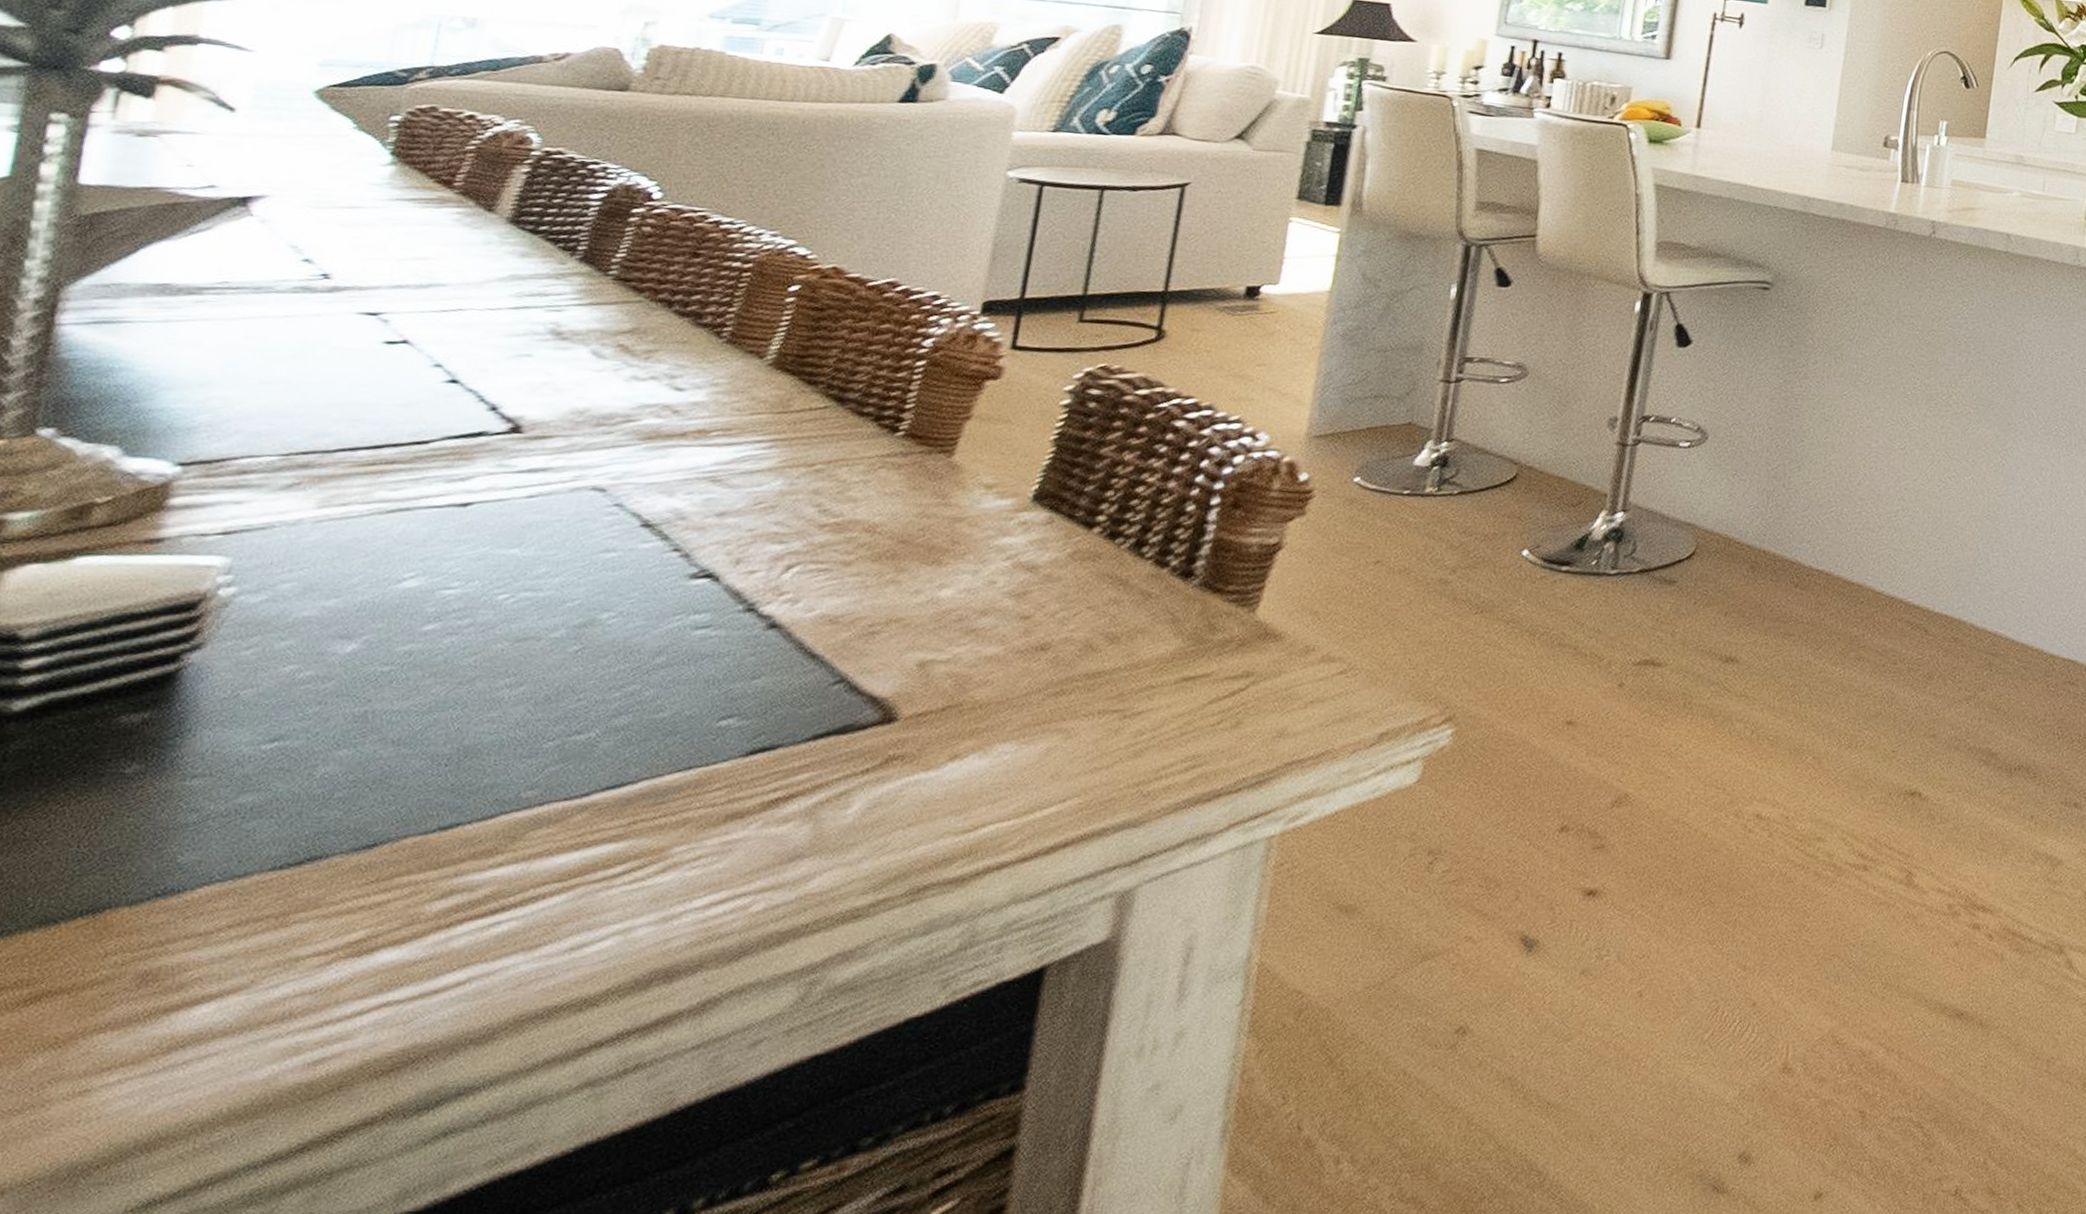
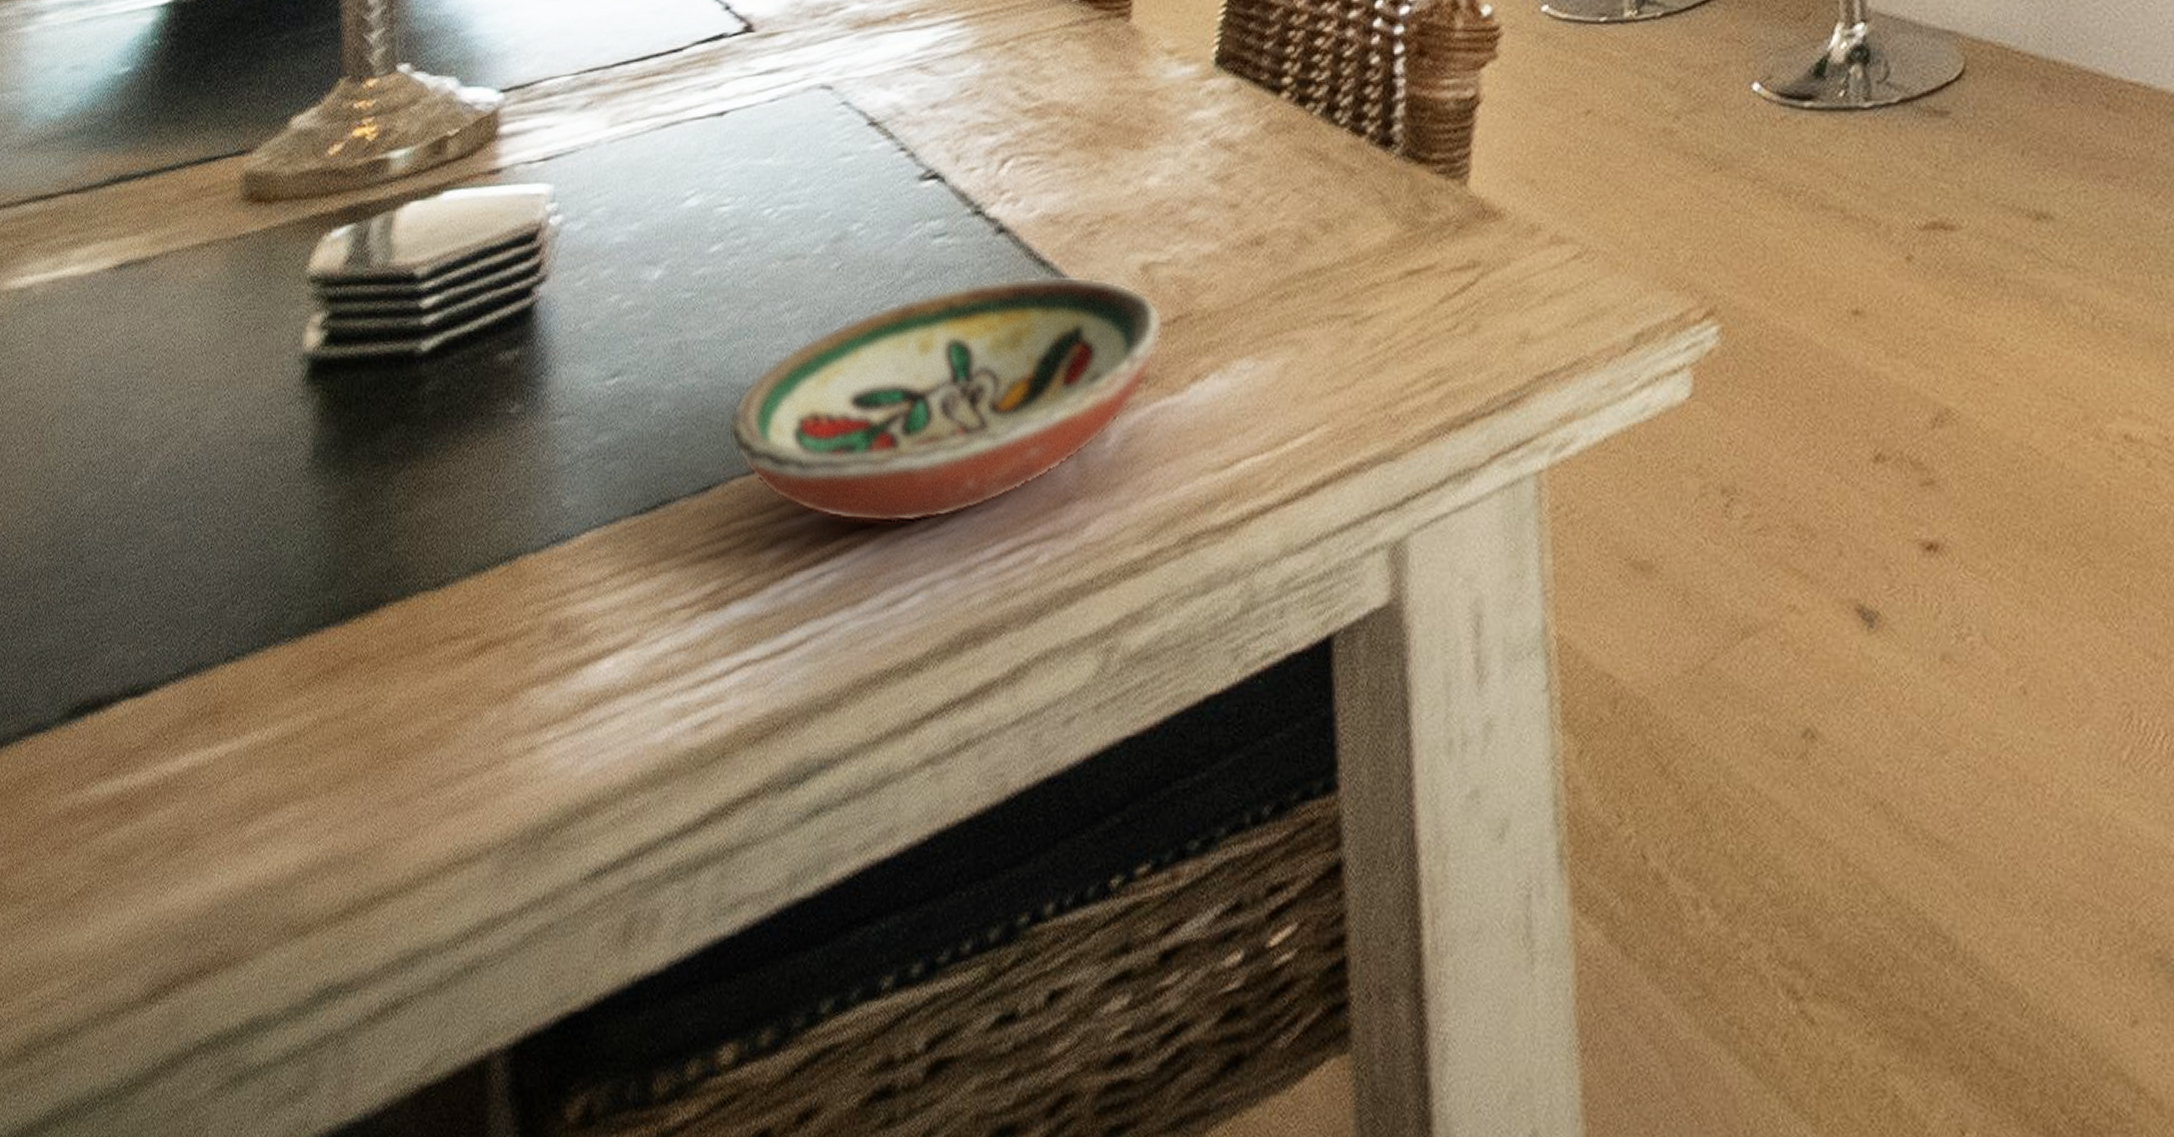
decorative bowl: none [409,666,932,878] -> present [728,275,1164,524]

